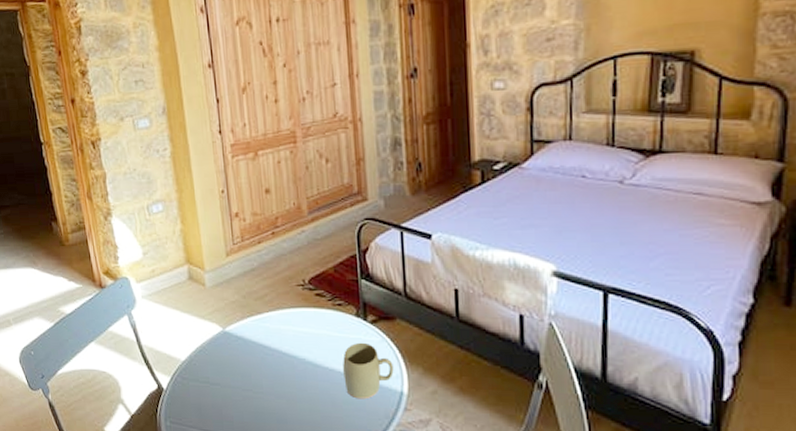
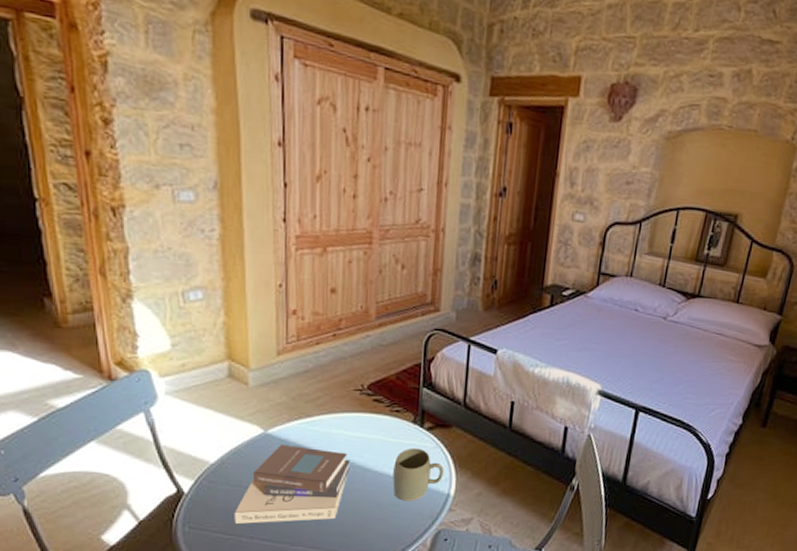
books: none [205,342,302,421] -> present [234,445,350,525]

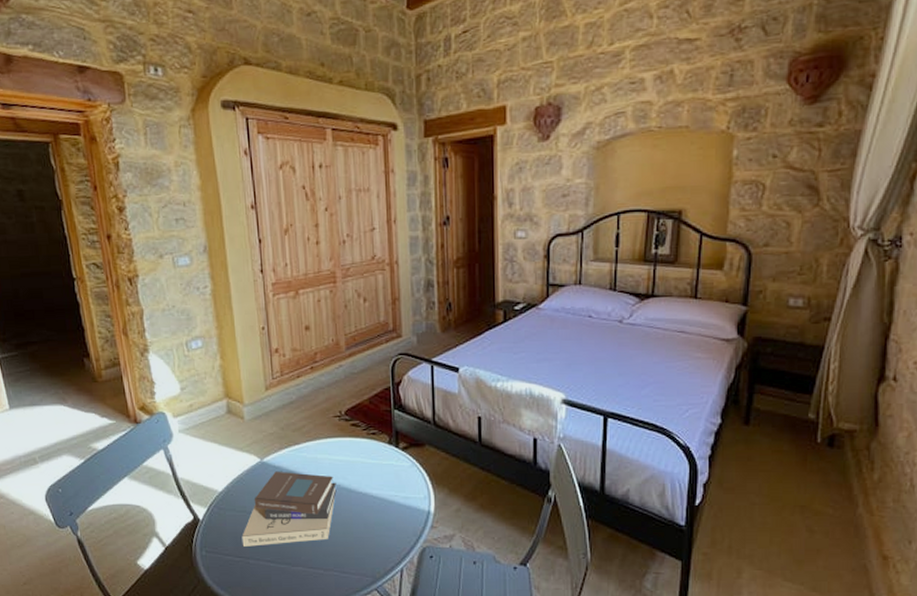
mug: present [393,447,444,502] -> none [375,467,422,520]

